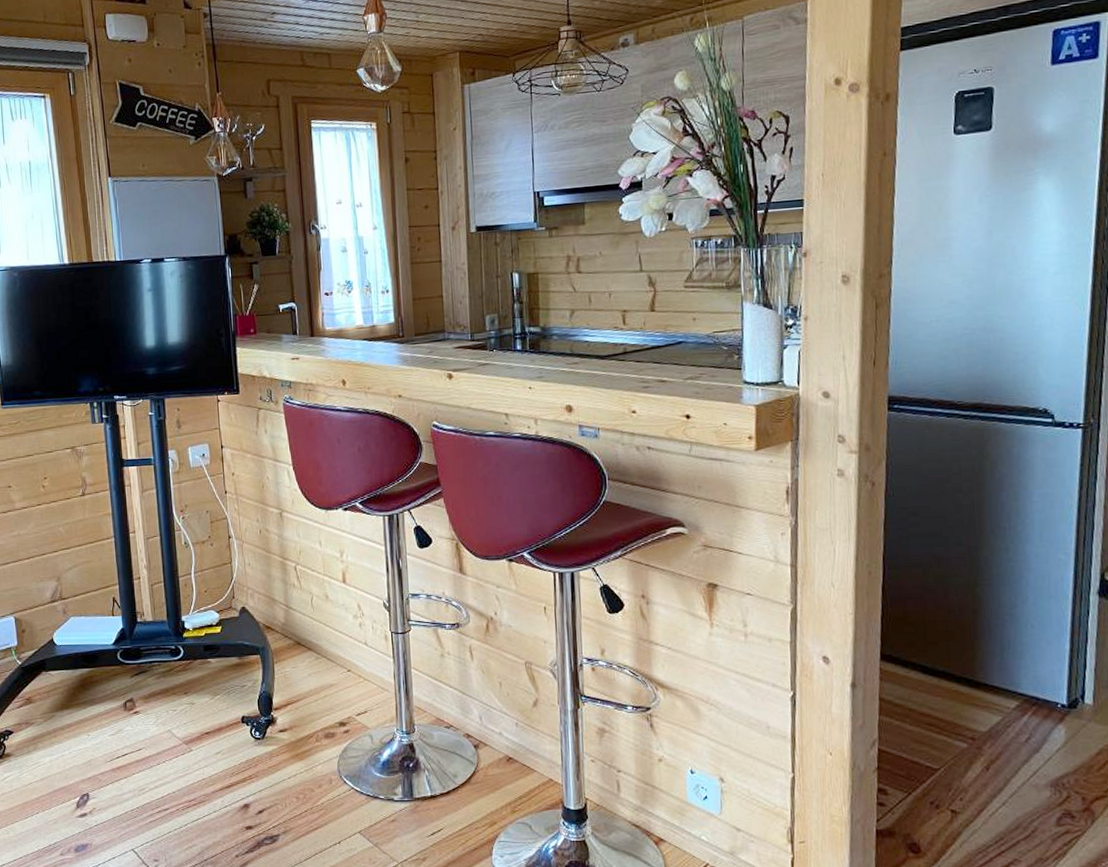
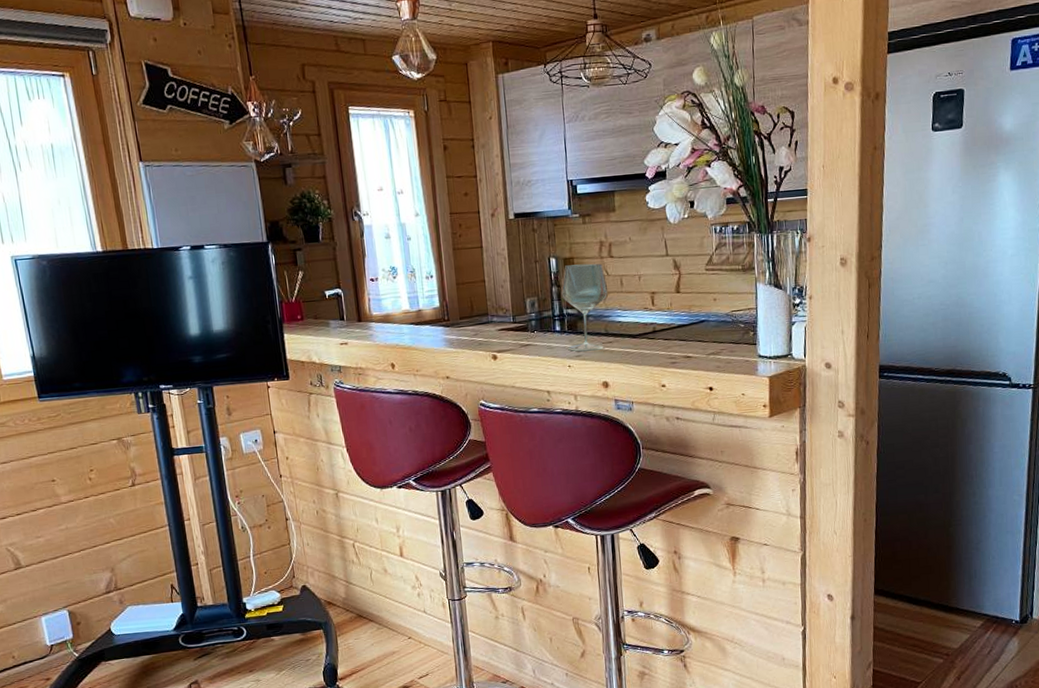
wine glass: none [523,279,575,373] -> present [560,263,608,352]

